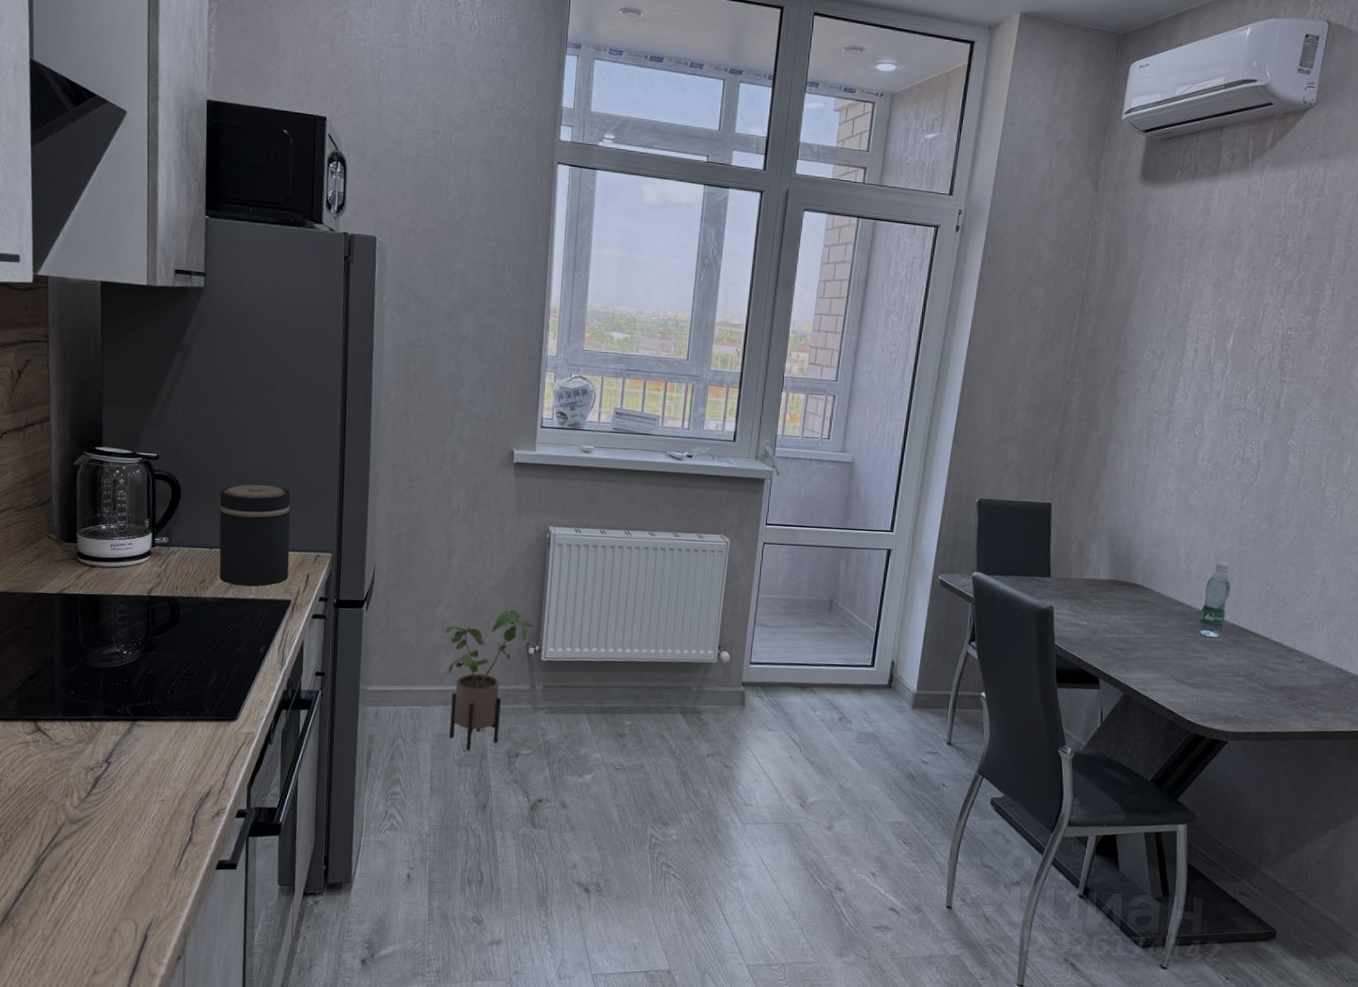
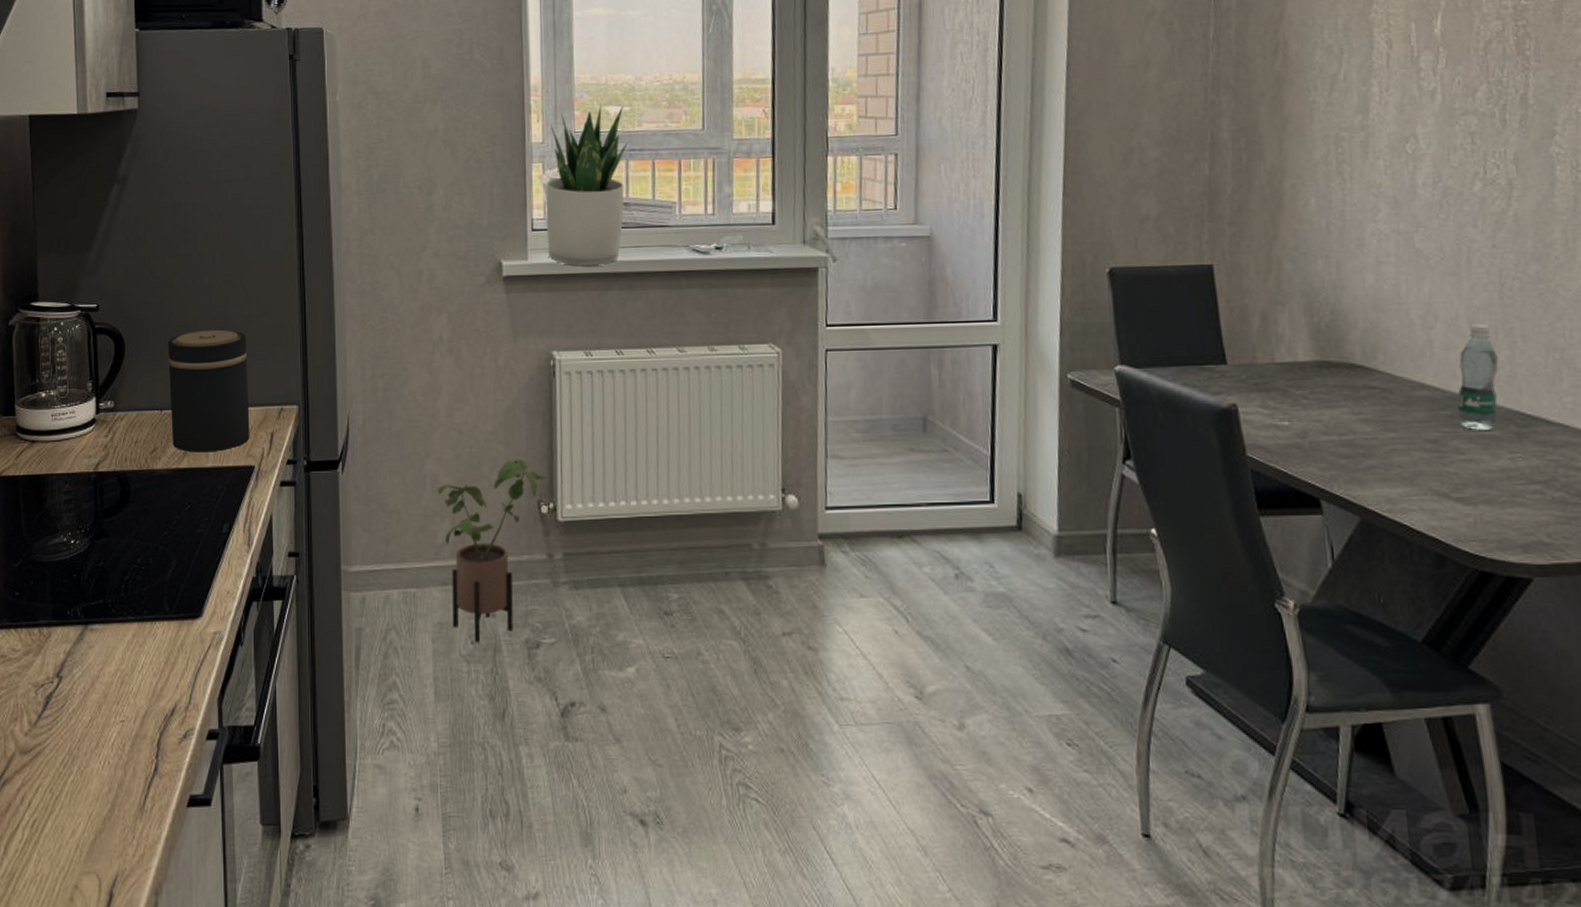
planter: none [552,331,627,461] -> present [546,106,629,267]

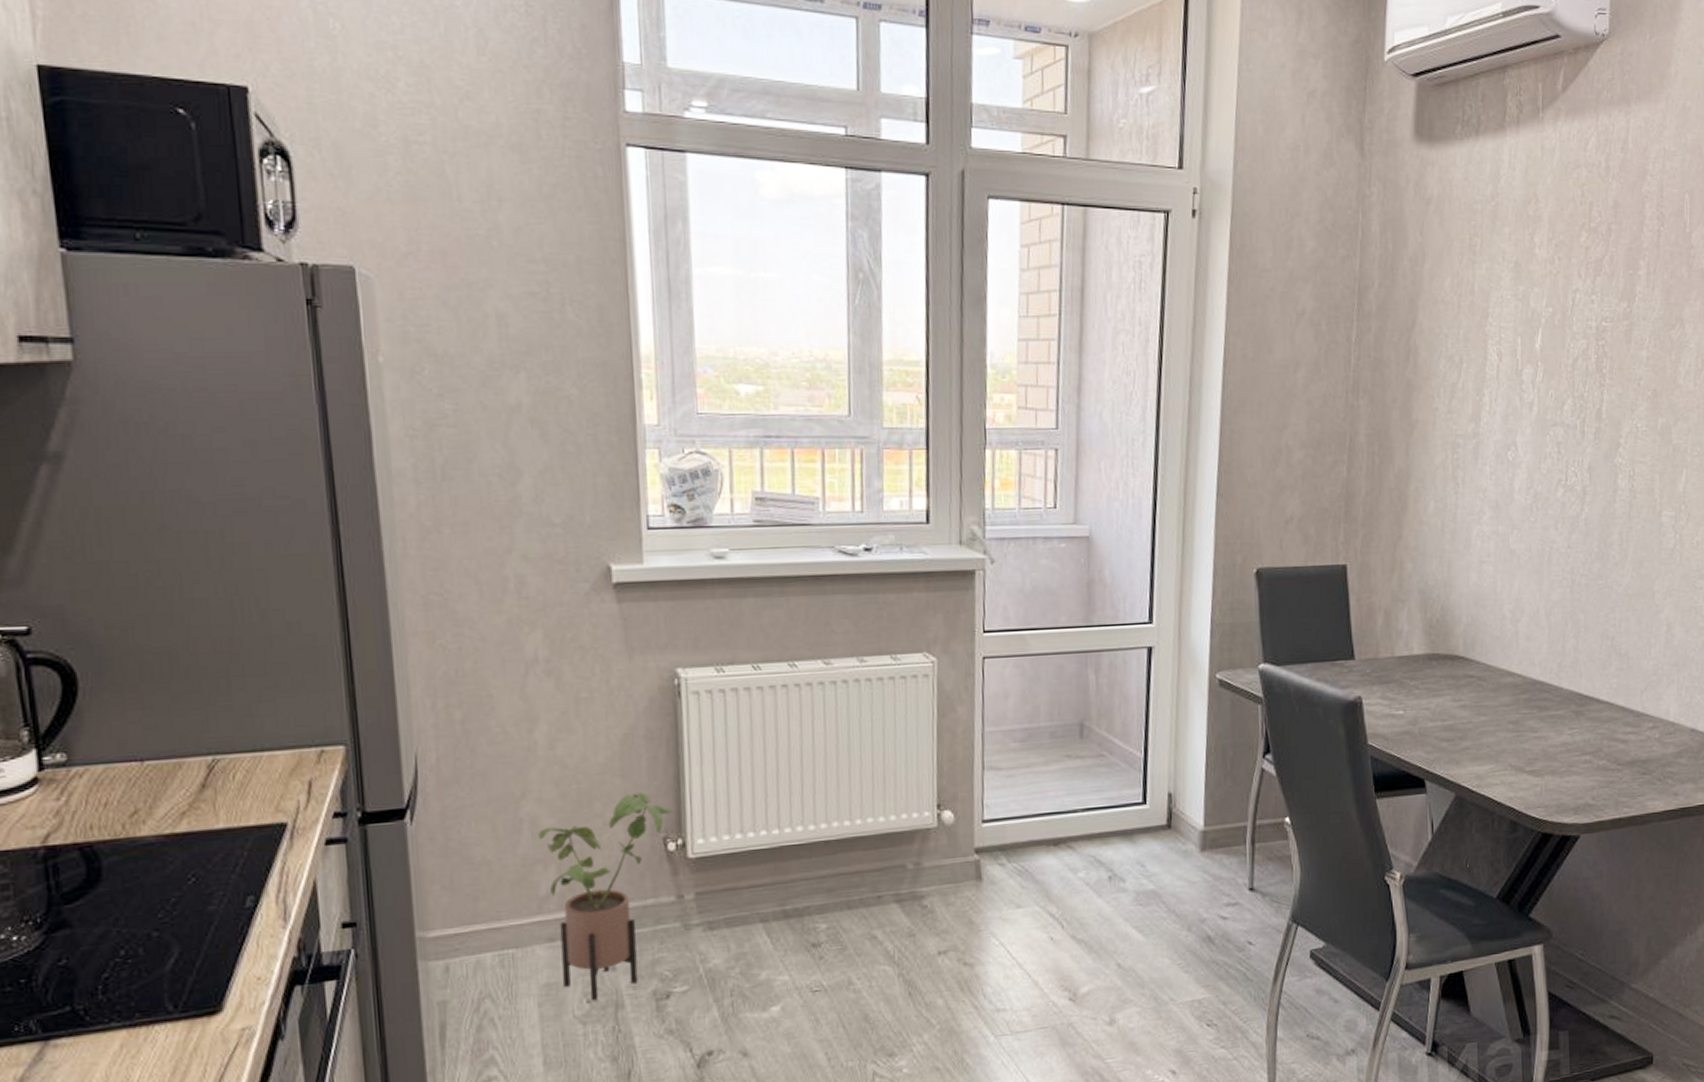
cylinder: present [168,329,250,453] -> none [146,655,278,812]
planter: present [546,106,629,267] -> none [664,383,763,571]
bottle: present [1457,323,1499,430] -> none [1533,616,1566,711]

